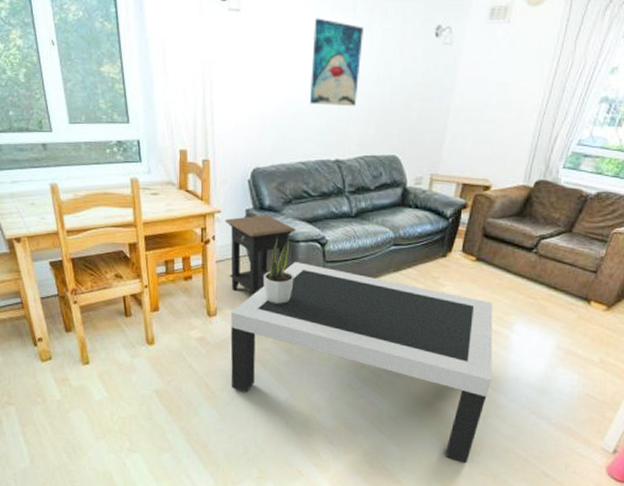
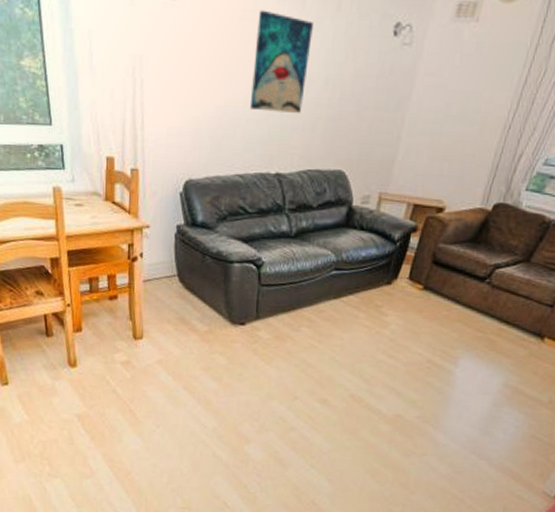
side table: present [224,215,296,297] -> none [153,232,230,321]
coffee table: present [230,262,493,464] -> none [156,284,439,502]
potted plant: present [263,237,294,305] -> none [193,257,227,329]

